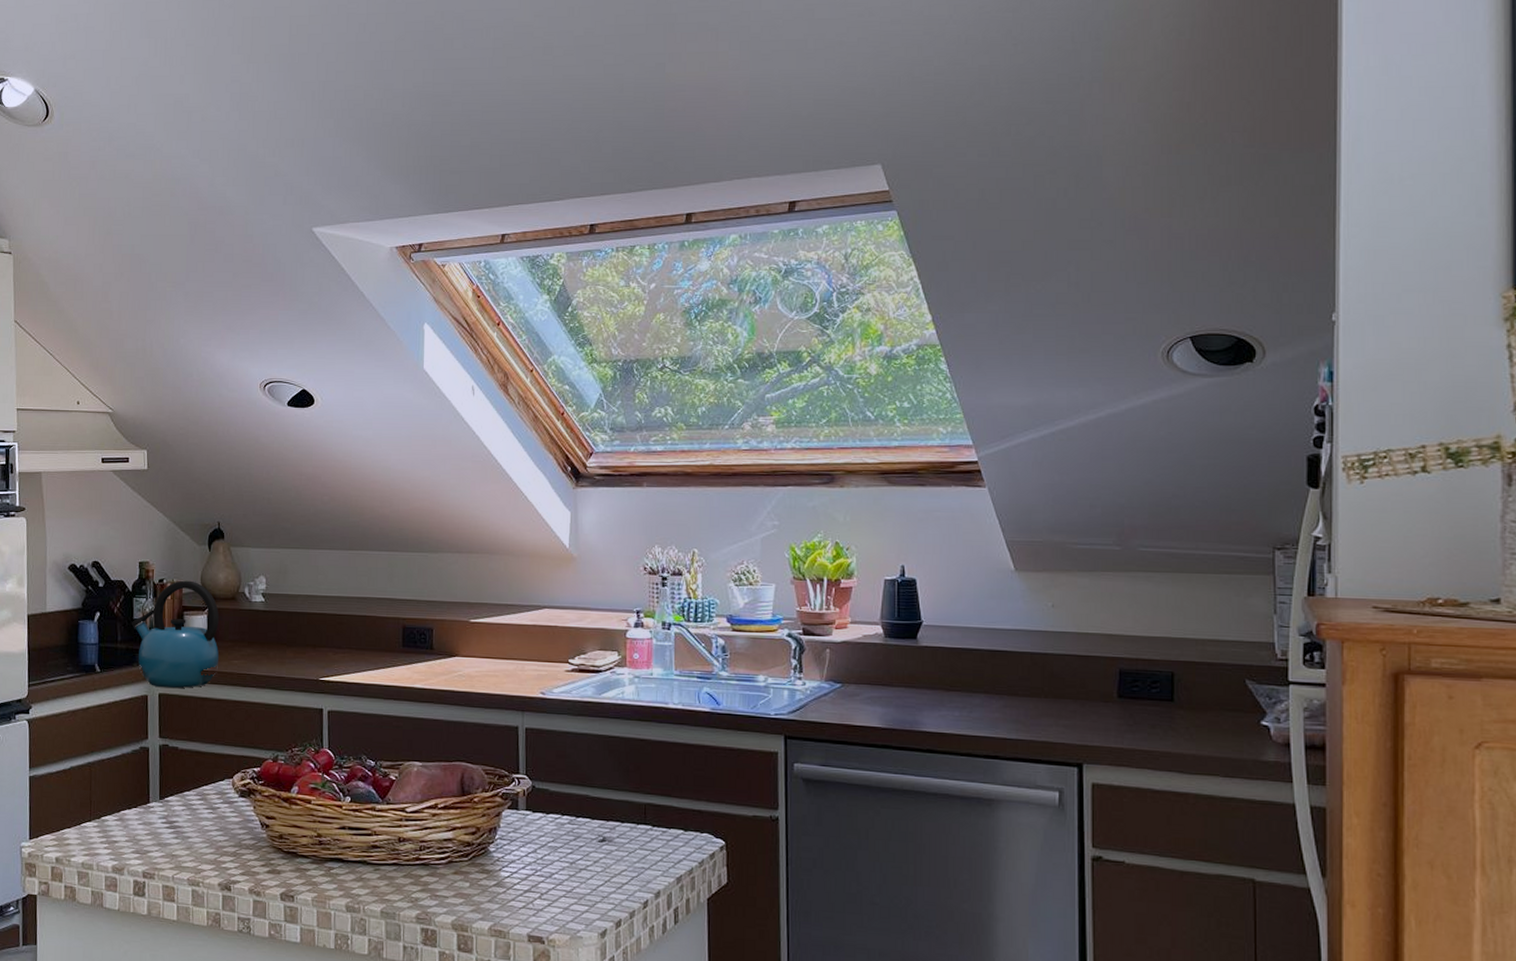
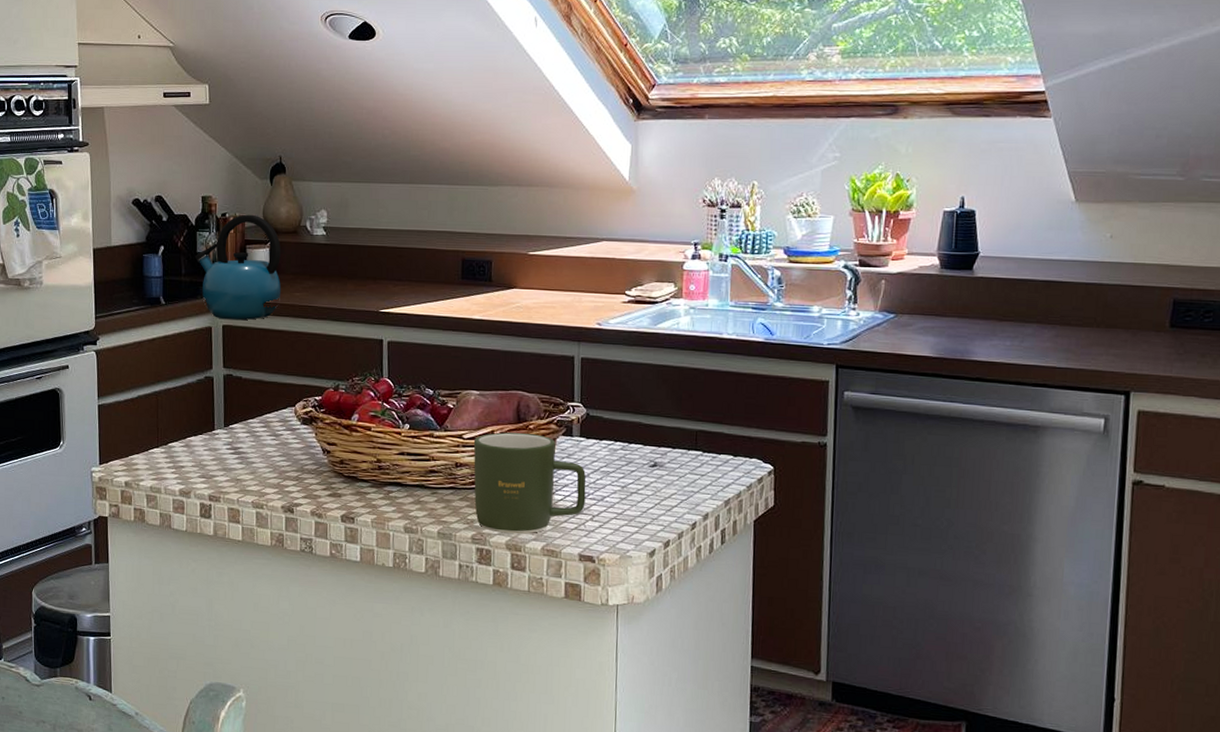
mug: none [416,805,534,914] -> present [473,432,587,535]

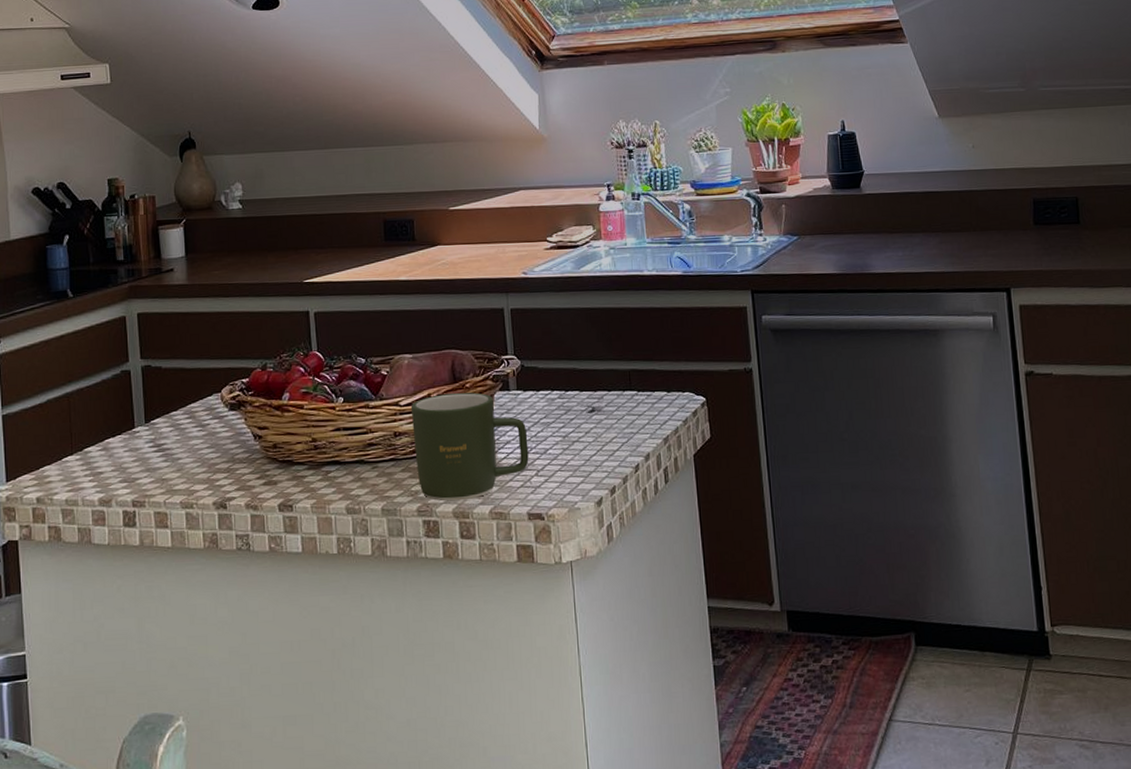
kettle: present [194,214,282,320] -> none [103,193,199,307]

